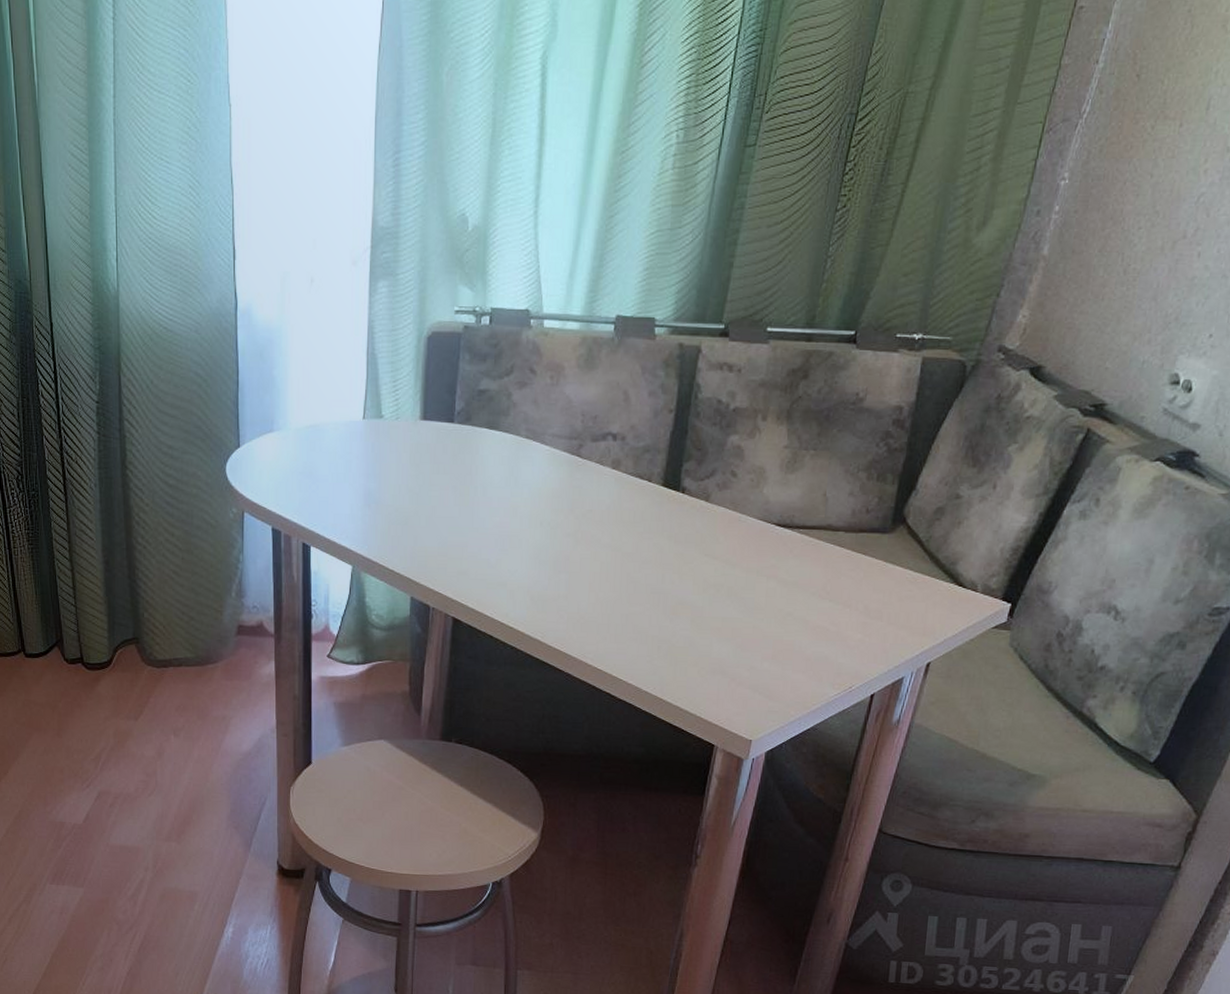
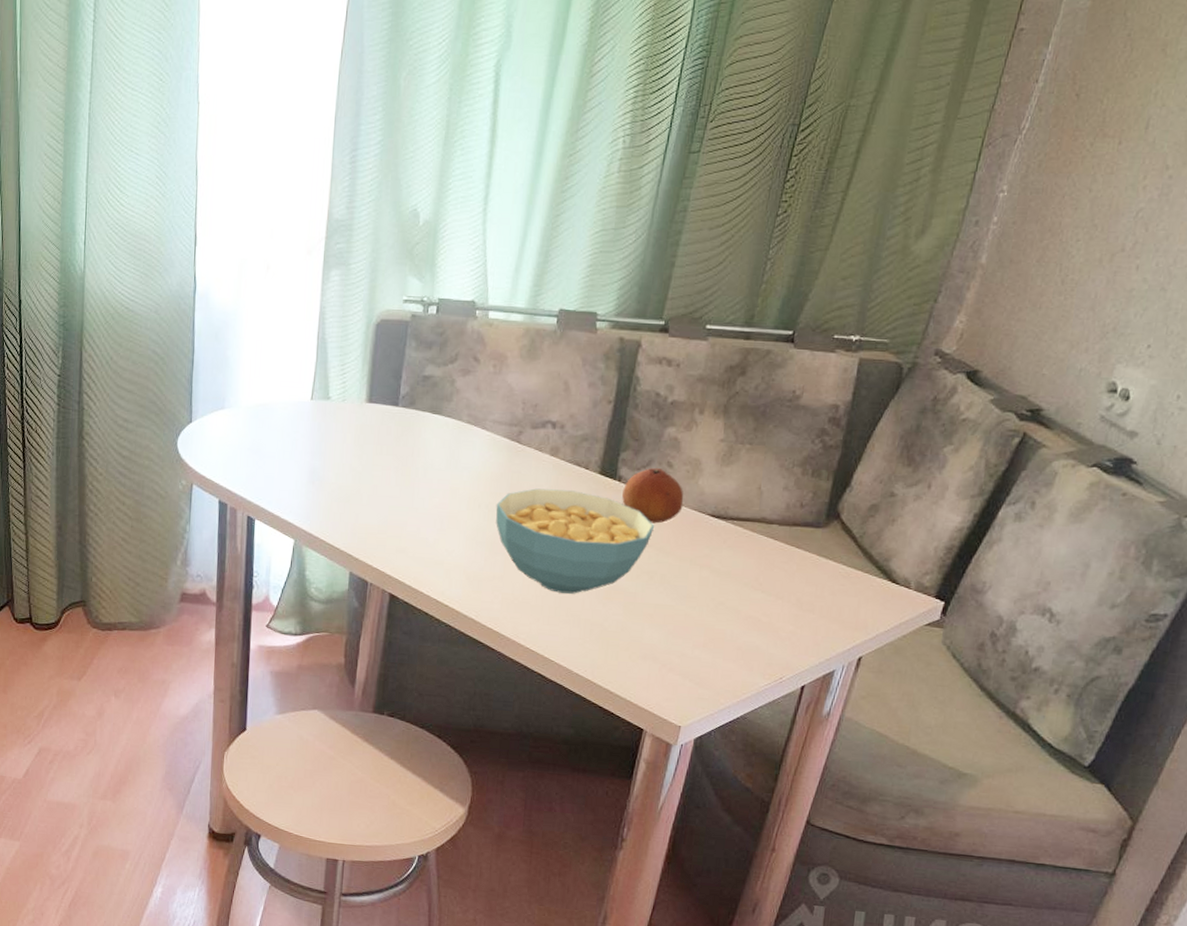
cereal bowl: none [558,503,720,611] -> present [495,488,655,594]
fruit: none [686,478,749,535] -> present [622,468,684,524]

